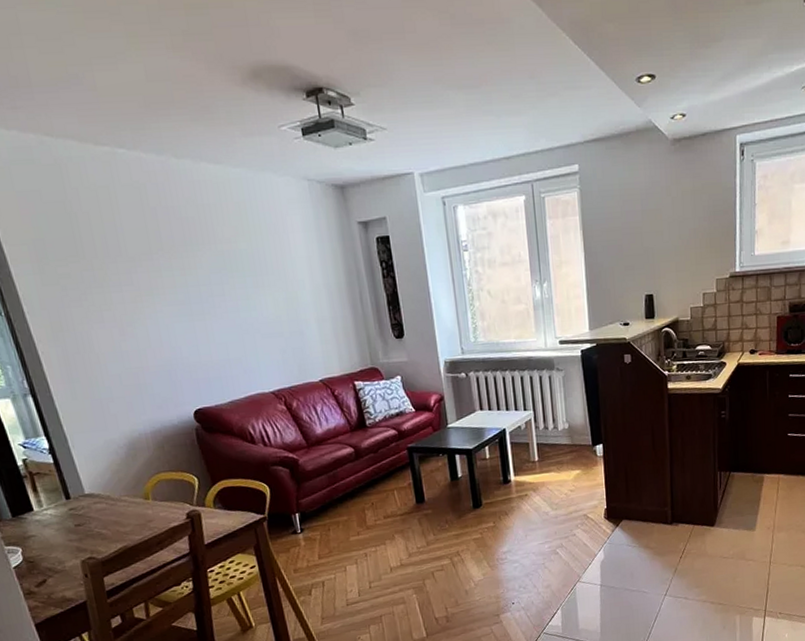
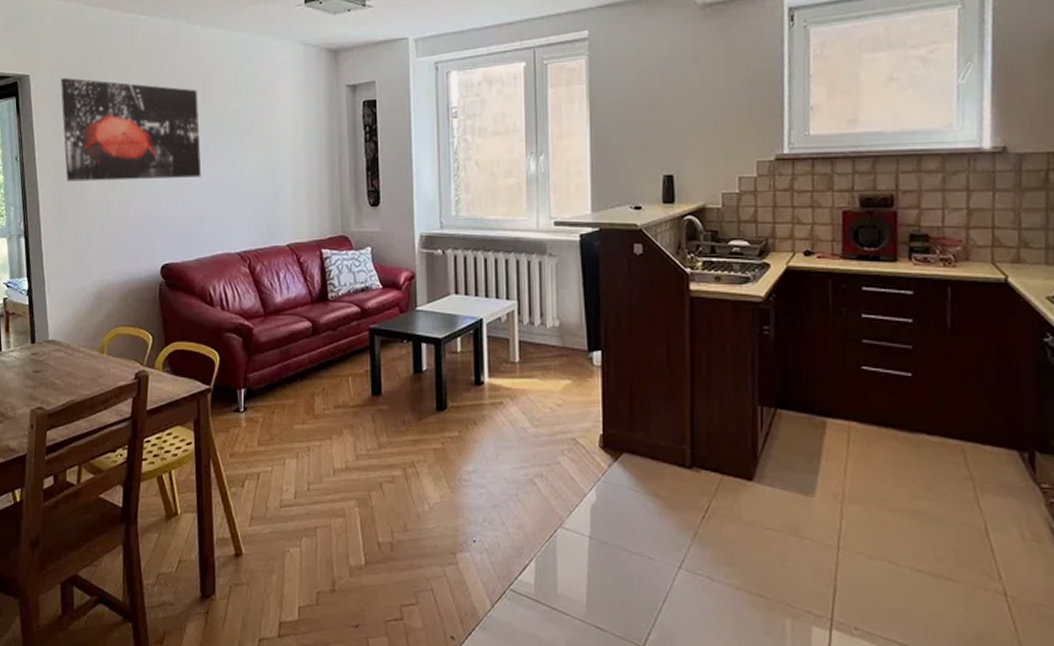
wall art: none [35,221,221,335] -> present [61,78,202,182]

